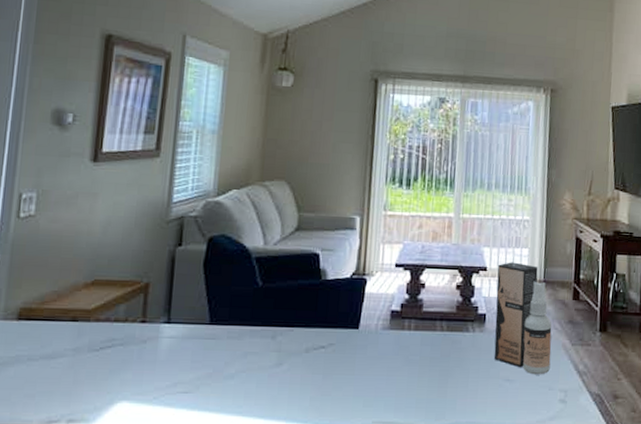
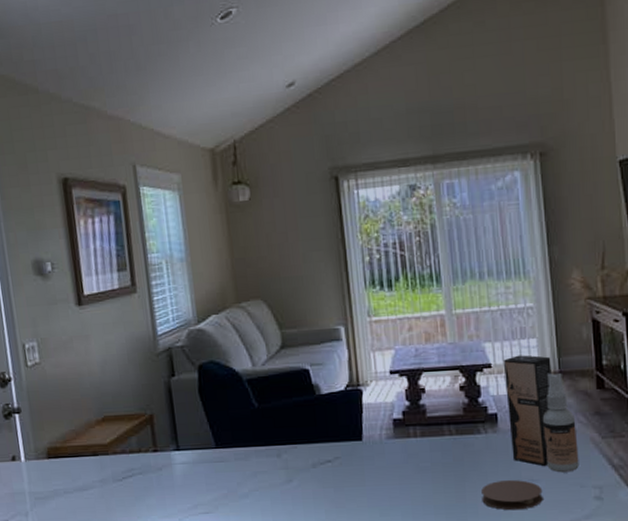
coaster: none [461,378,516,409] -> present [481,479,543,511]

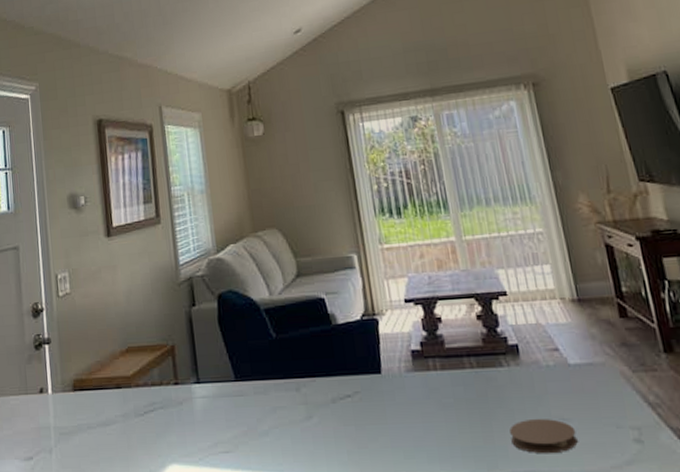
spray bottle: present [504,355,579,473] -> none [519,281,612,411]

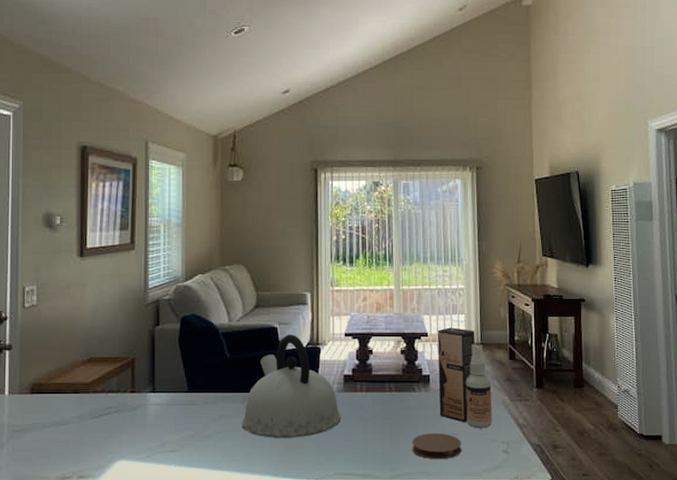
kettle: none [299,305,416,433] -> present [242,335,342,438]
spray bottle: none [519,281,612,411] -> present [438,327,492,429]

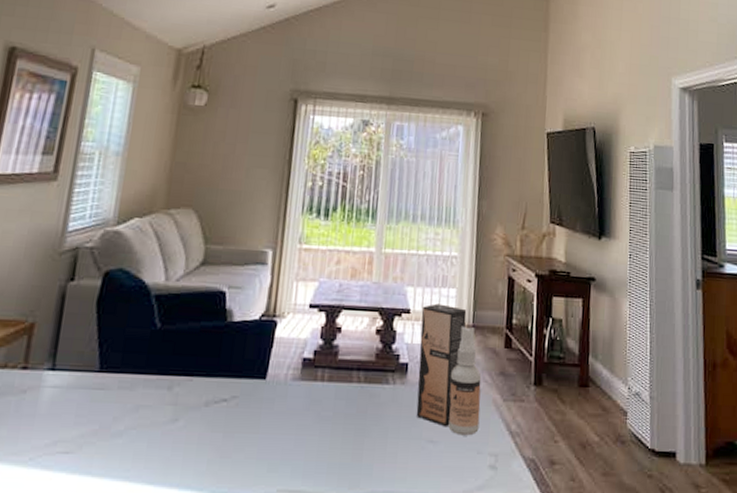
kettle: present [242,335,342,438] -> none [164,302,294,440]
coaster: present [412,432,462,460] -> none [378,438,441,476]

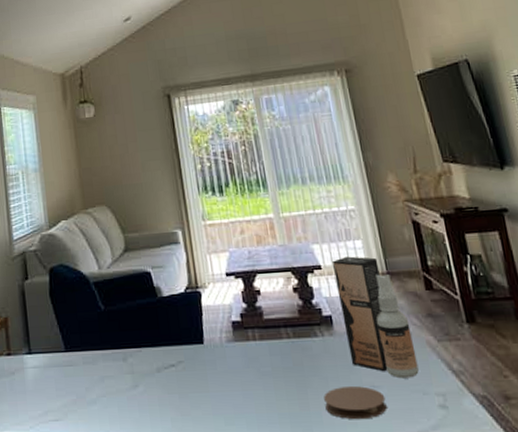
coaster: none [378,438,441,476] -> present [324,385,387,420]

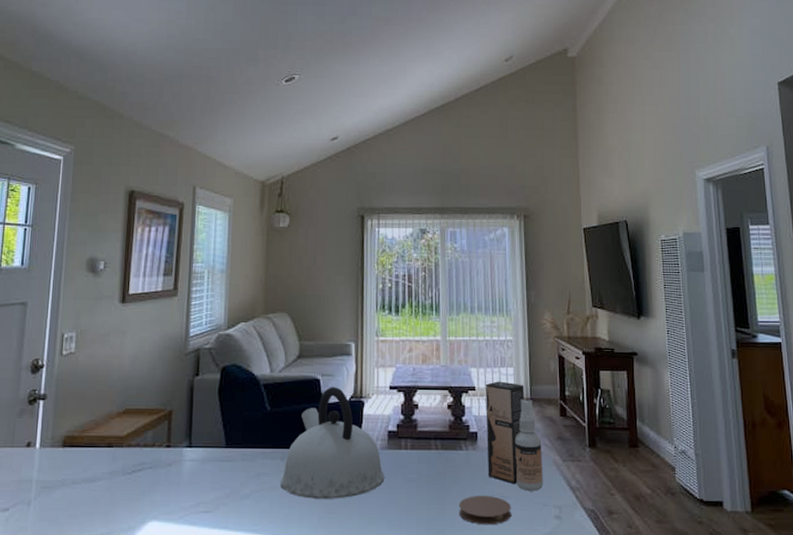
kettle: none [126,279,237,401] -> present [281,387,385,499]

